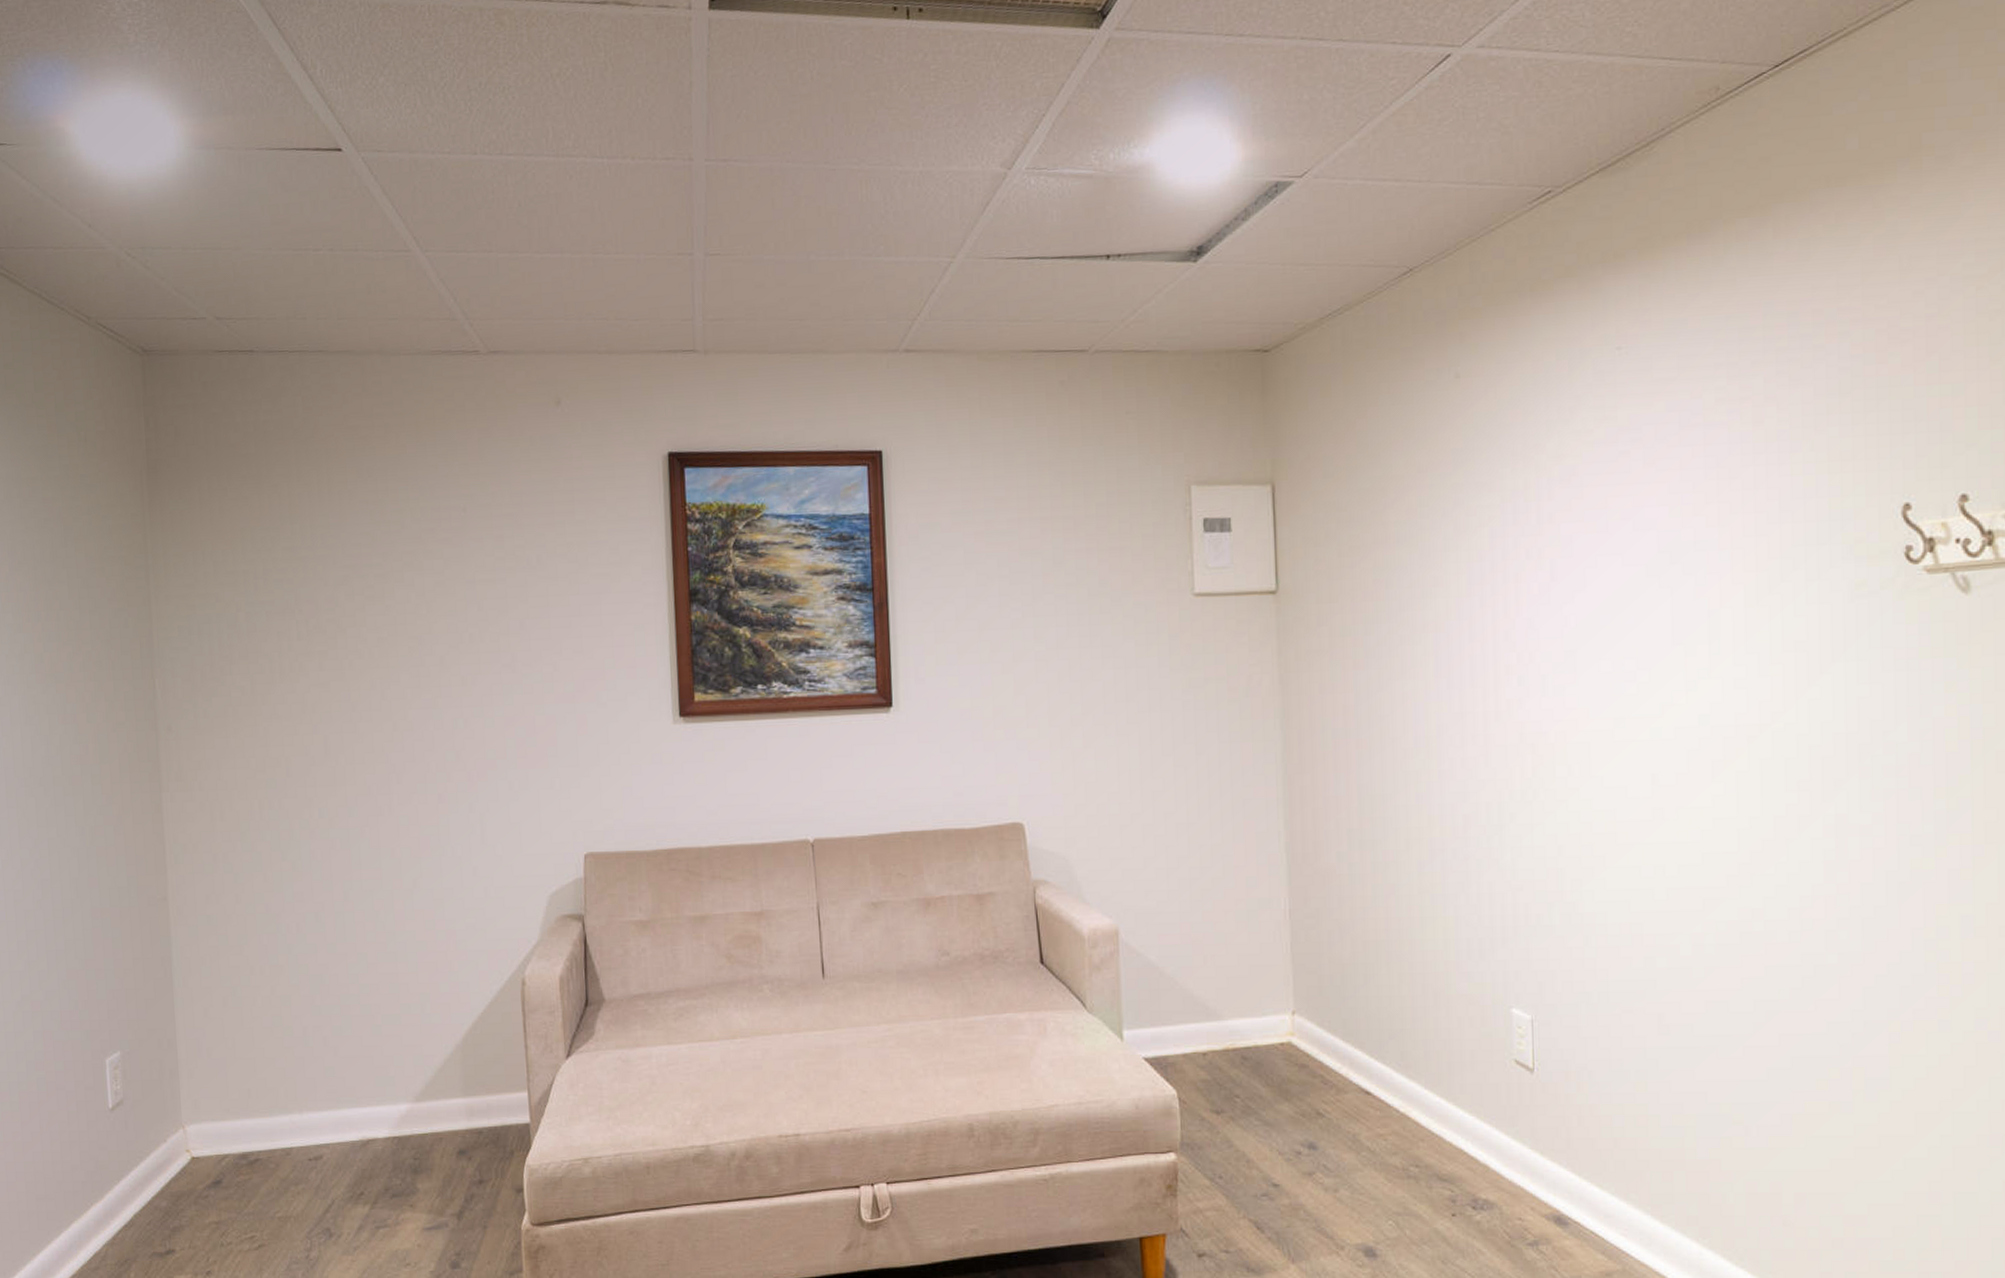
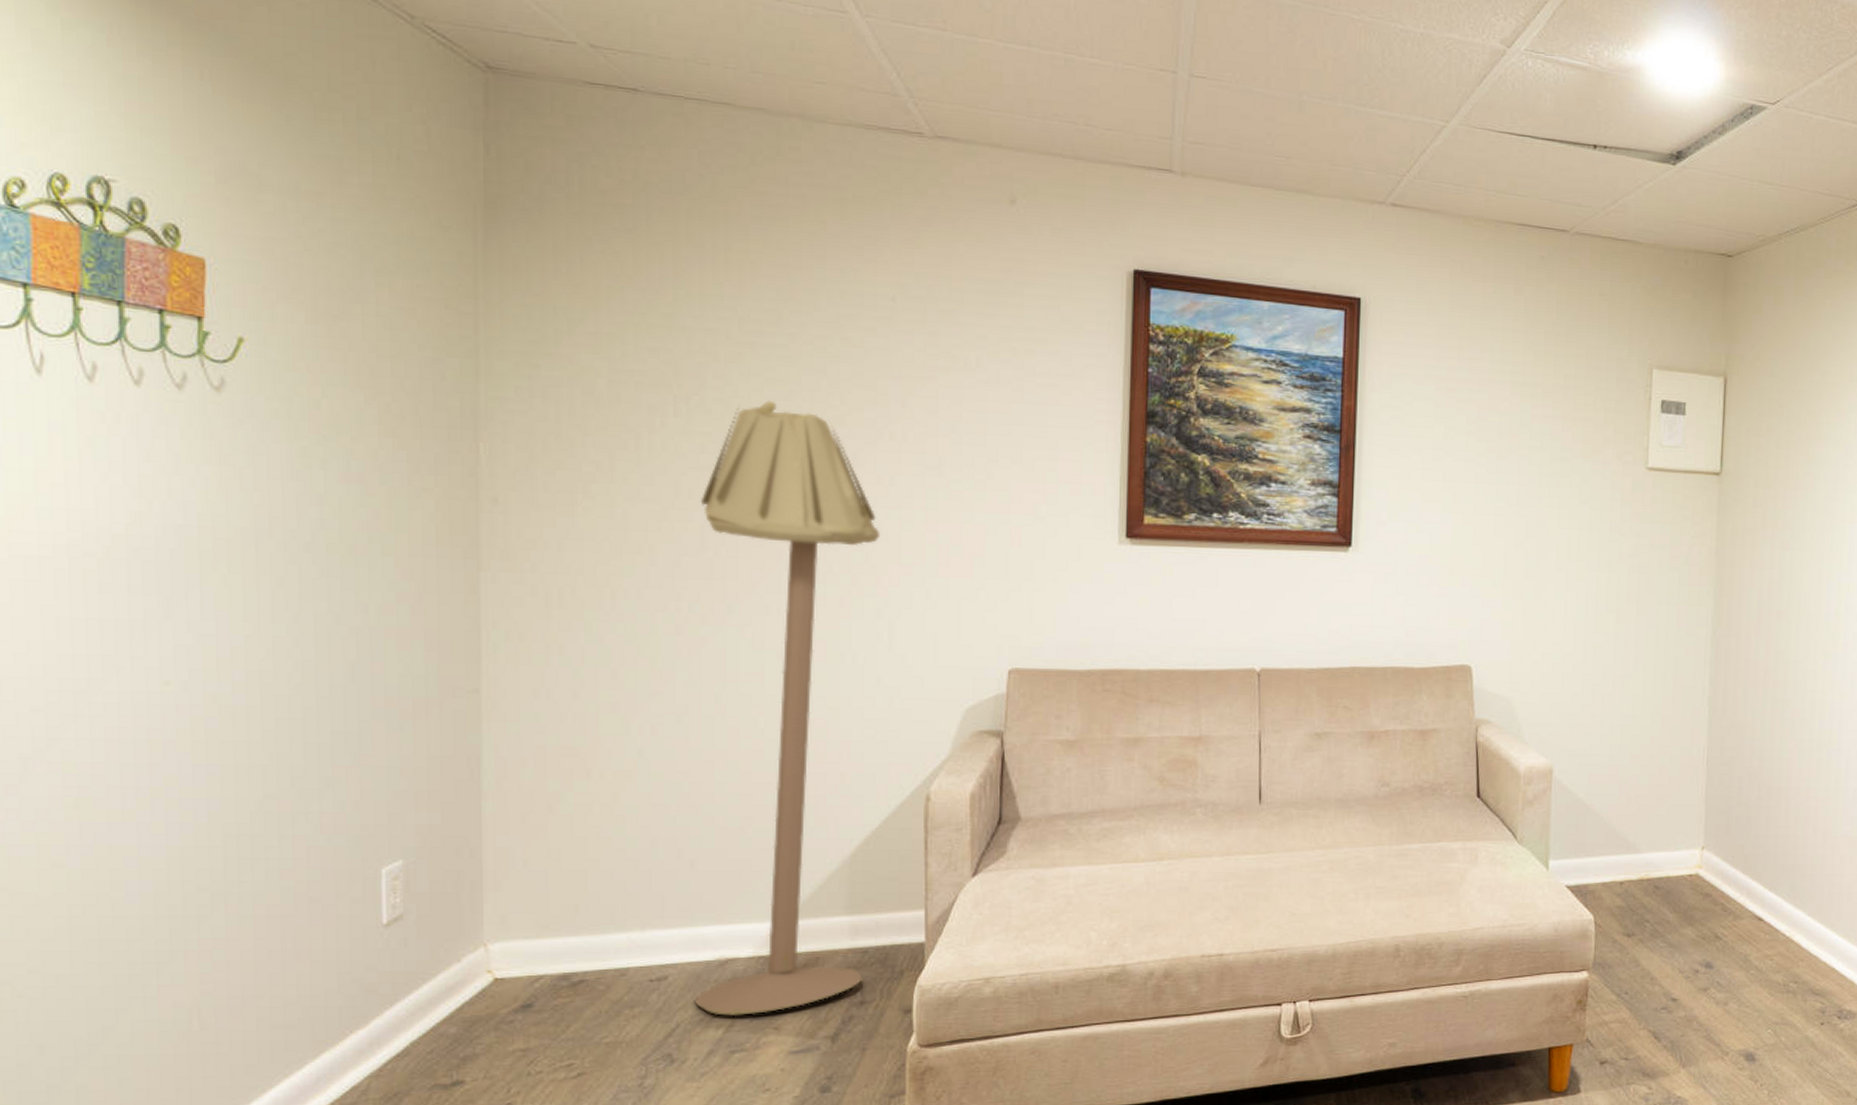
floor lamp: none [322,616,479,1193] -> present [695,400,881,1016]

